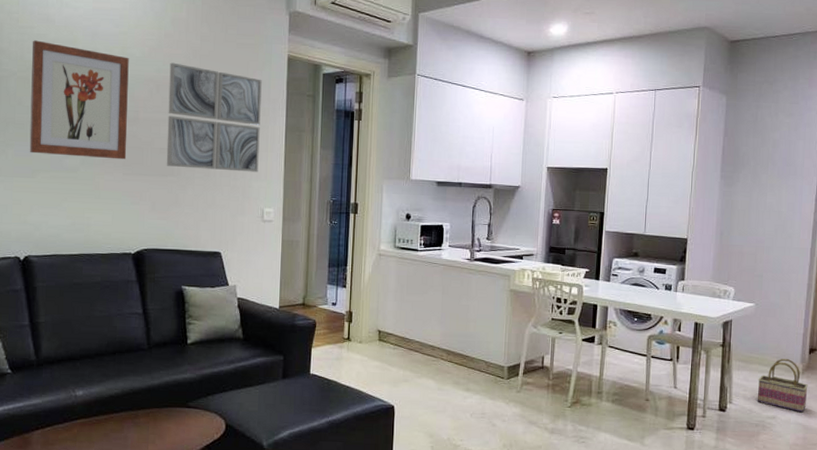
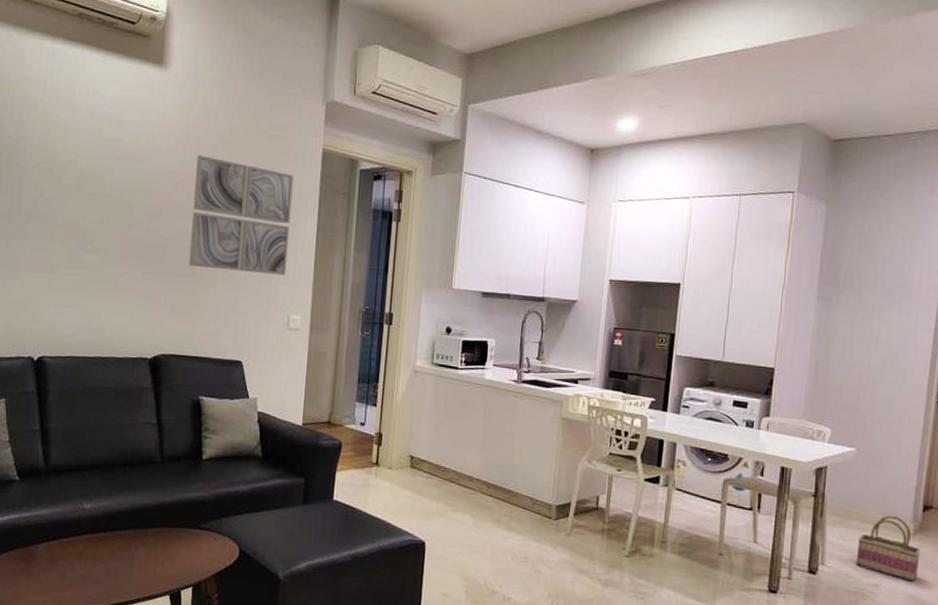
wall art: present [29,40,129,160] -> none [48,129,155,258]

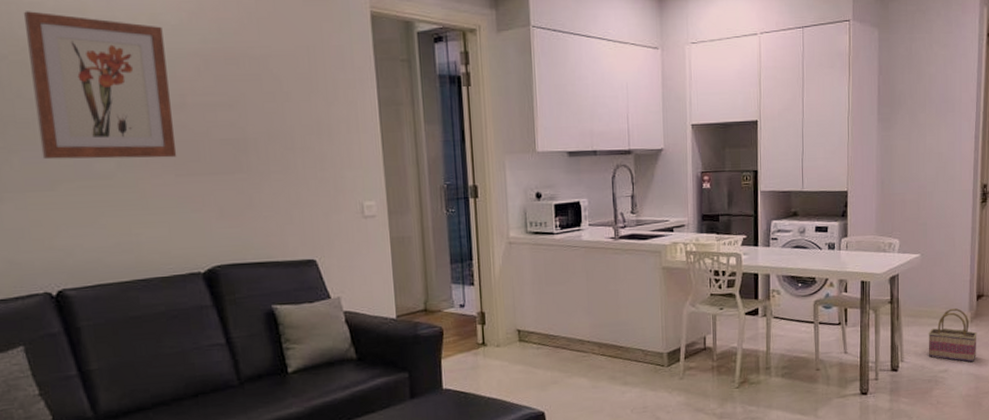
wall art: none [48,129,155,258] -> present [23,11,177,160]
wall art: present [188,155,294,276] -> none [218,29,351,162]

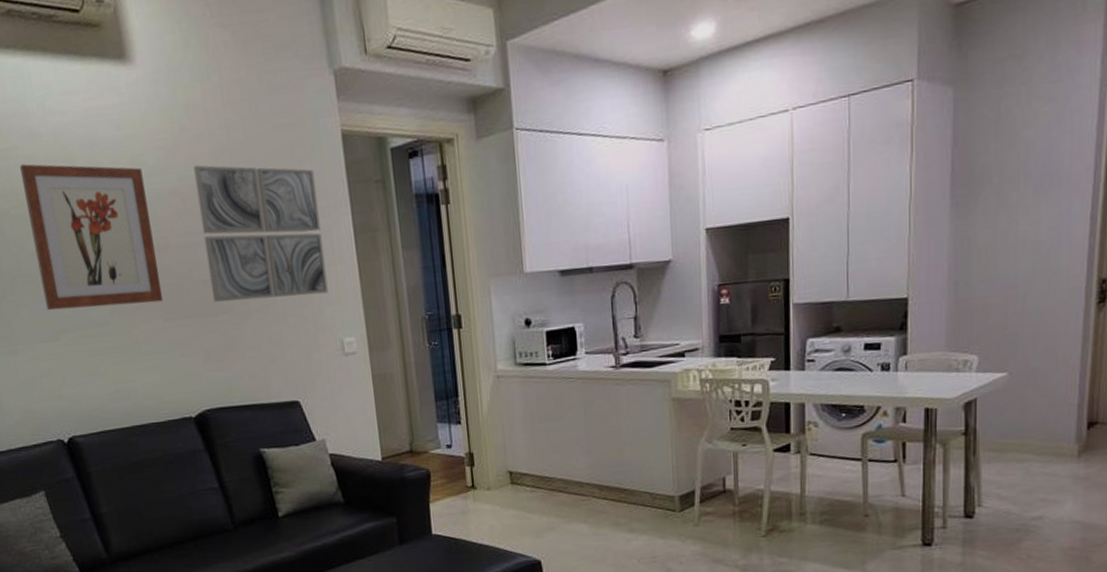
wall art: none [218,29,351,162] -> present [193,165,329,302]
basket: present [928,308,977,362] -> none [1016,440,1087,508]

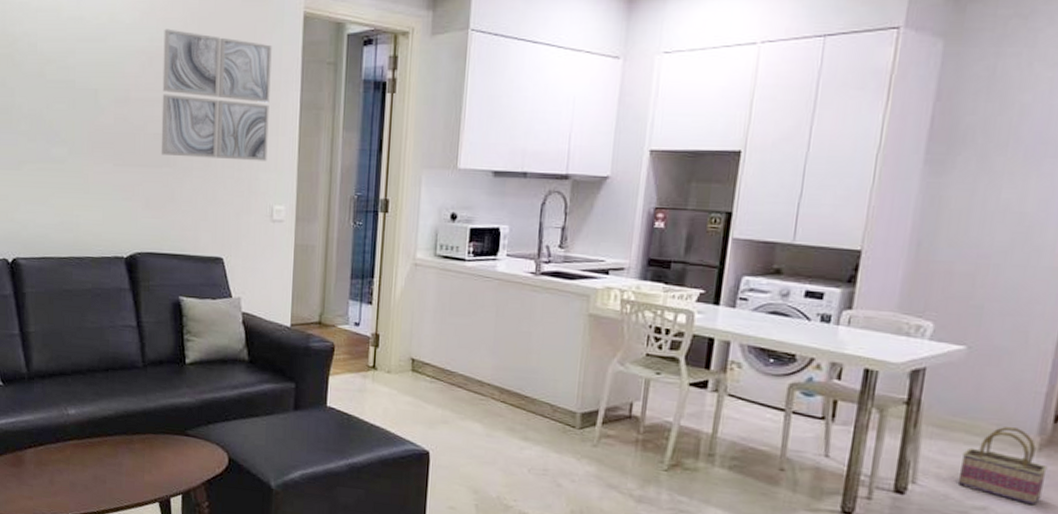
wall art: present [19,164,164,311] -> none [14,10,118,148]
basket: none [1016,440,1087,508] -> present [957,427,1048,506]

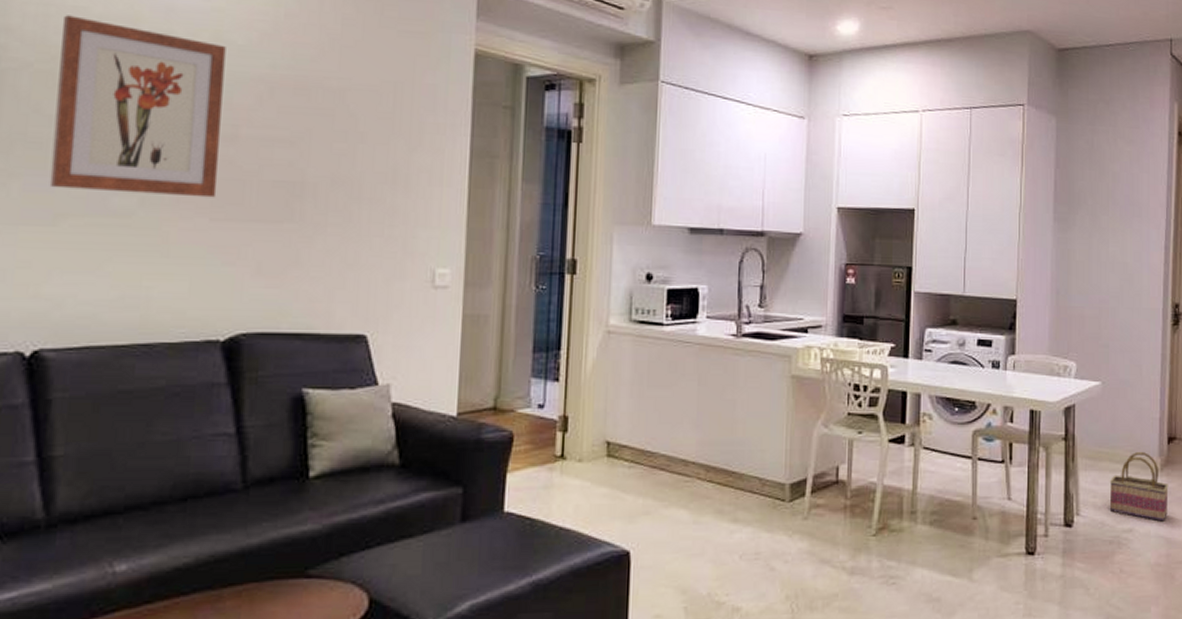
wall art: none [14,10,118,148] -> present [49,15,226,198]
wall art: present [161,29,272,161] -> none [281,55,435,216]

